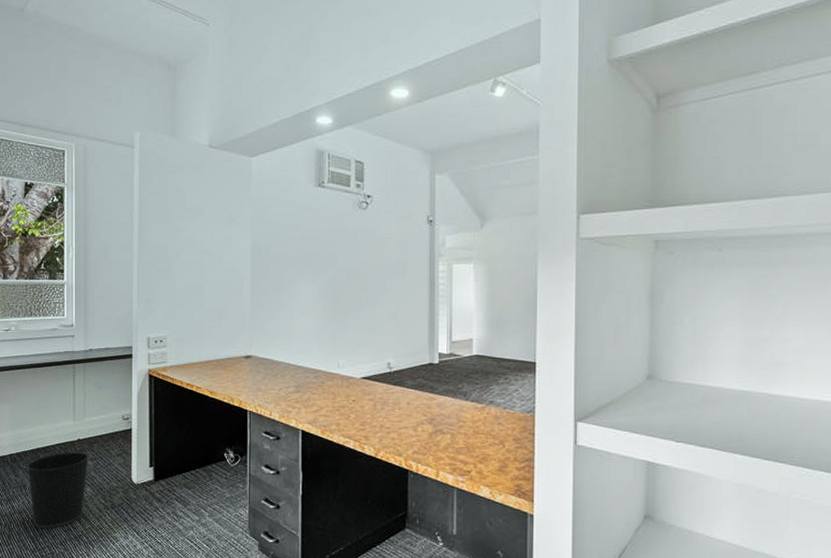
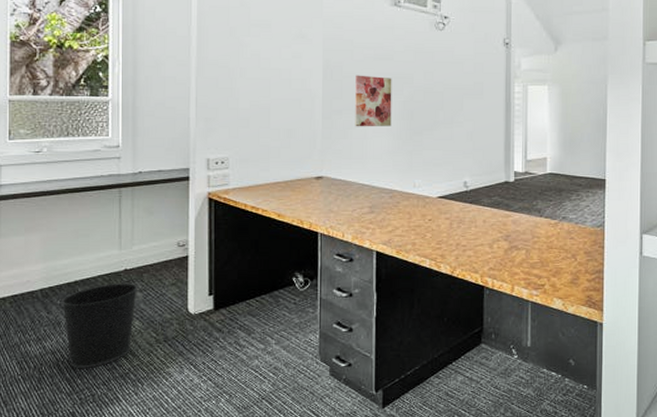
wall art: none [281,256,317,308] -> present [355,75,392,127]

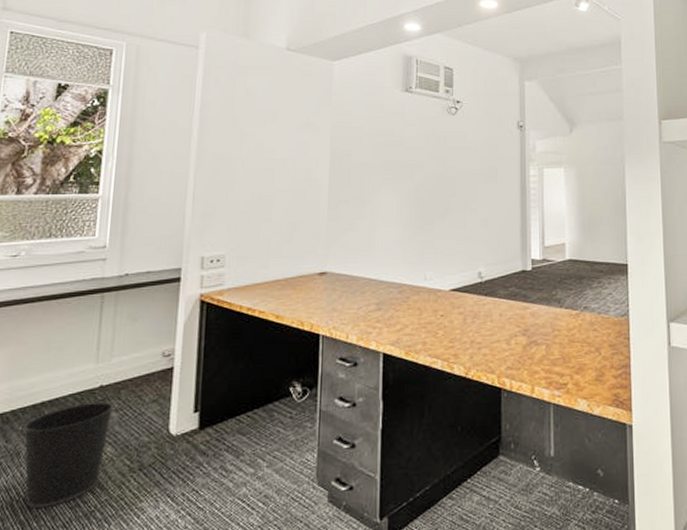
wall art: present [355,75,392,127] -> none [362,162,403,218]

